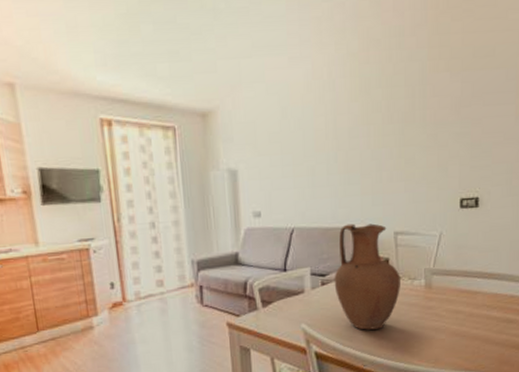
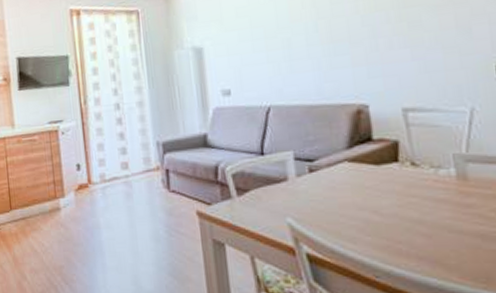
vase: present [334,223,400,330] -> none [324,99,420,230]

